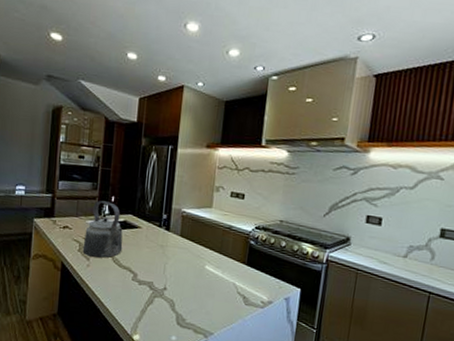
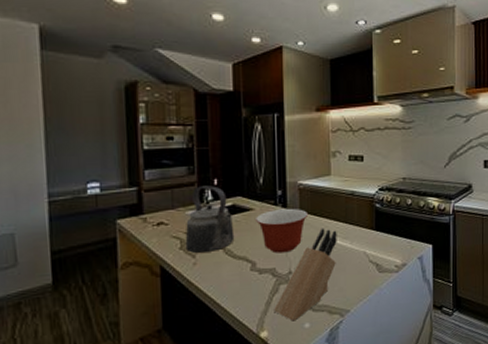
mixing bowl: none [142,231,188,271] -> present [256,208,309,253]
knife block: none [147,254,211,332] -> present [274,228,337,321]

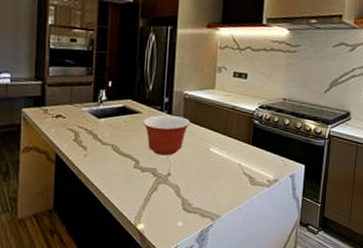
kettle: present [185,185,235,253] -> none [78,86,123,147]
knife block: present [274,228,337,321] -> none [151,137,216,219]

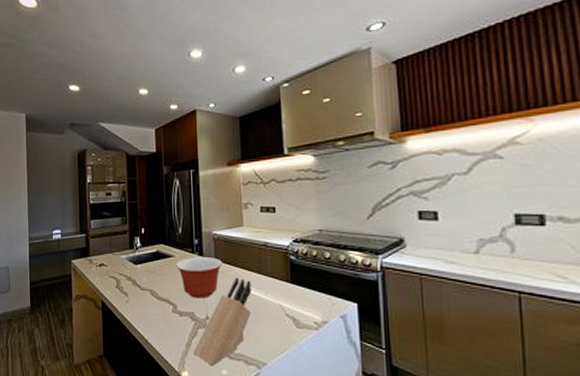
knife block: none [151,137,216,219] -> present [193,277,252,366]

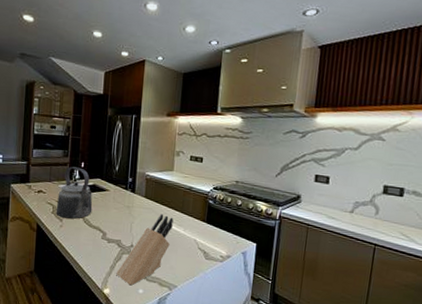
kettle: none [120,234,159,292] -> present [56,166,93,219]
mixing bowl: present [176,256,223,299] -> none [110,193,152,230]

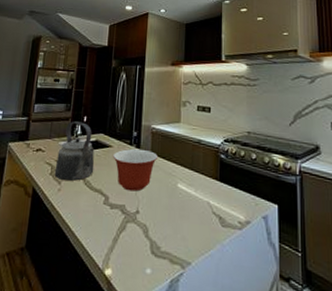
mixing bowl: none [110,193,152,230] -> present [113,148,159,192]
knife block: present [116,213,173,286] -> none [119,172,183,264]

